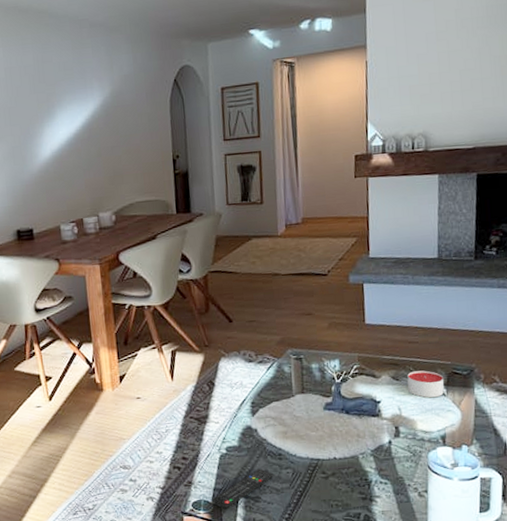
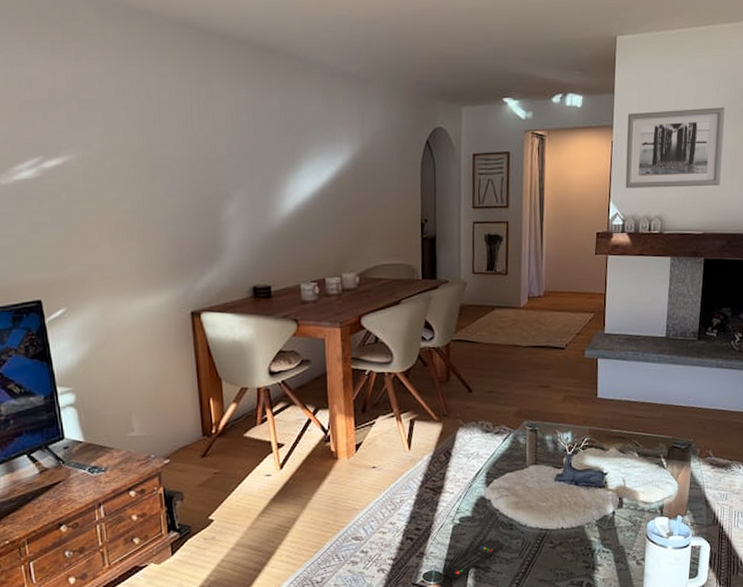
wall art: none [381,14,492,108] -> present [625,107,725,189]
candle: present [407,370,445,398] -> none [632,444,665,471]

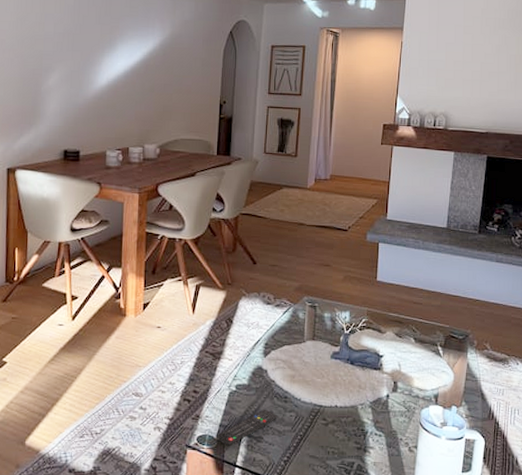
wall art: present [625,107,725,189] -> none [412,17,512,89]

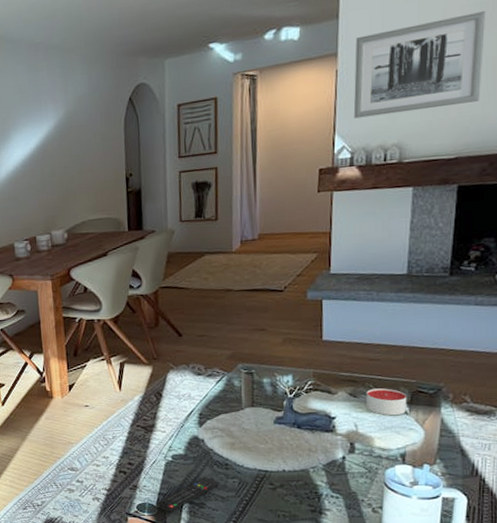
candle: none [408,331,442,358] -> present [365,388,408,416]
wall art: none [412,17,512,89] -> present [353,11,486,119]

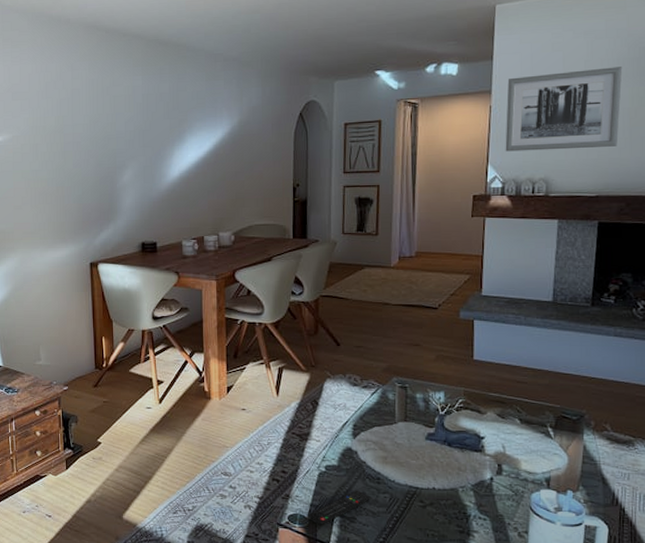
candle: present [365,388,408,416] -> none [513,411,552,440]

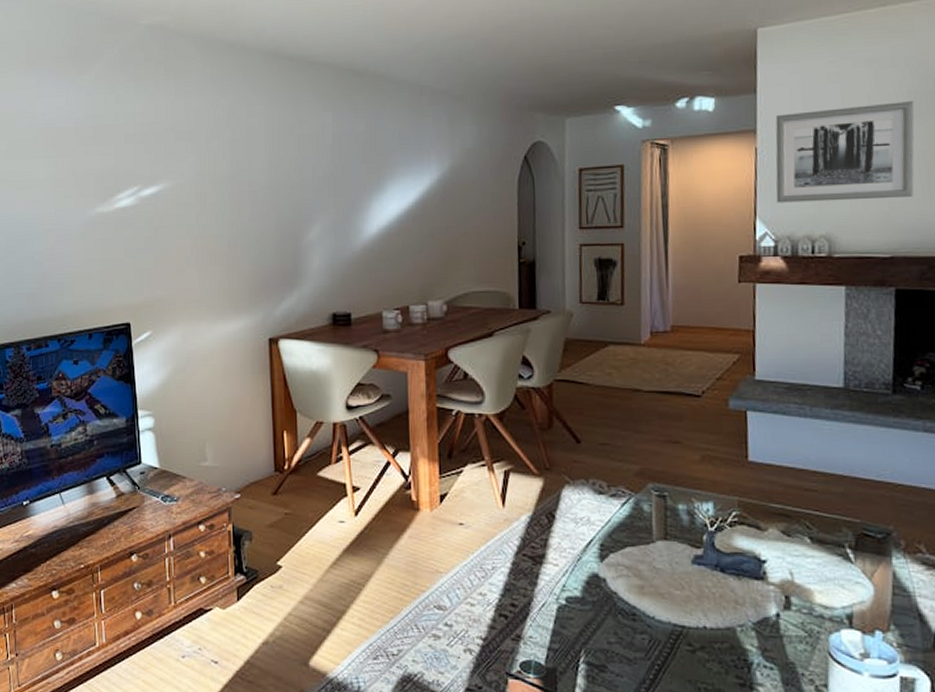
remote control: present [309,490,371,525] -> none [547,629,625,675]

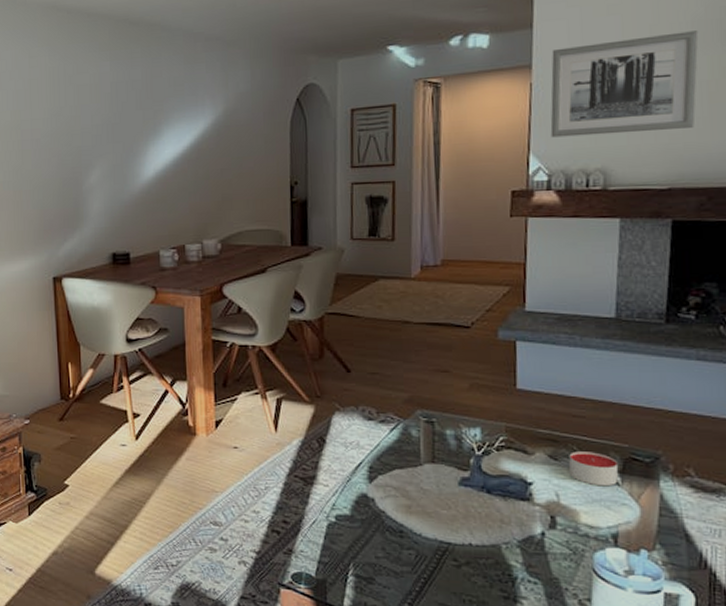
candle: none [801,527,852,564] -> present [568,451,619,487]

